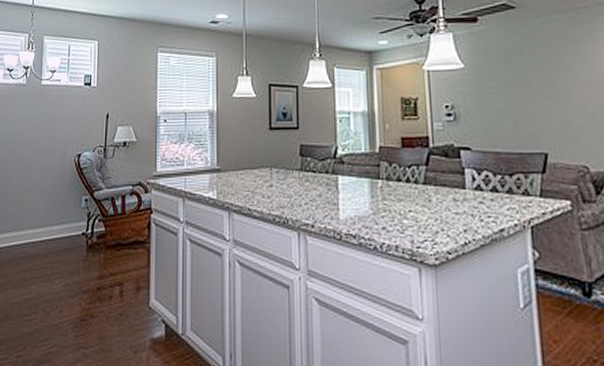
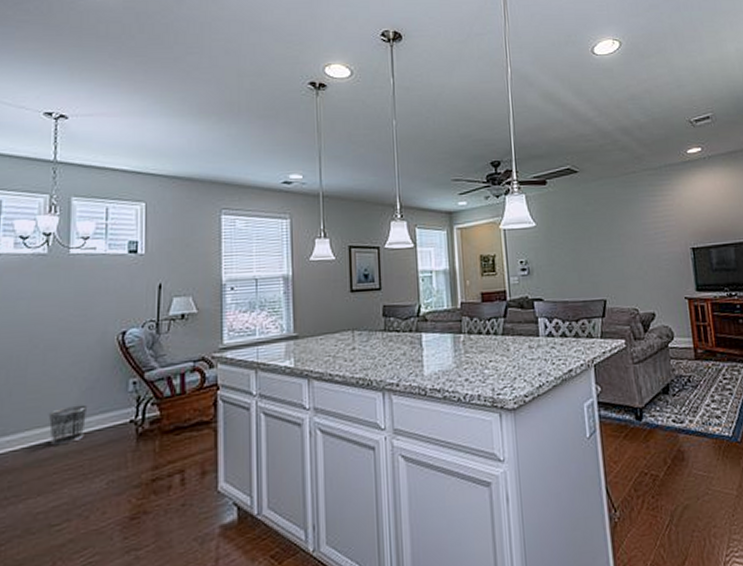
waste bin: none [23,215,52,248] -> present [48,404,88,446]

